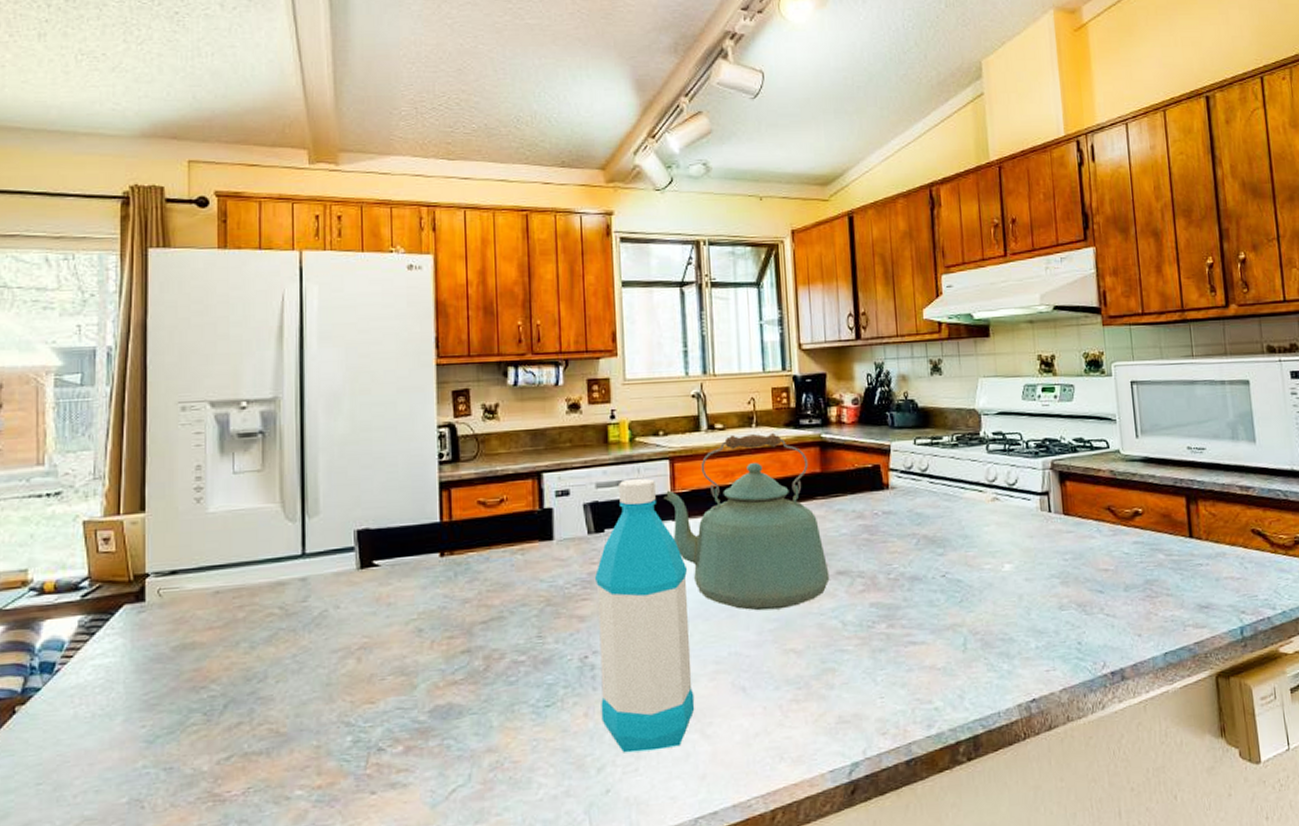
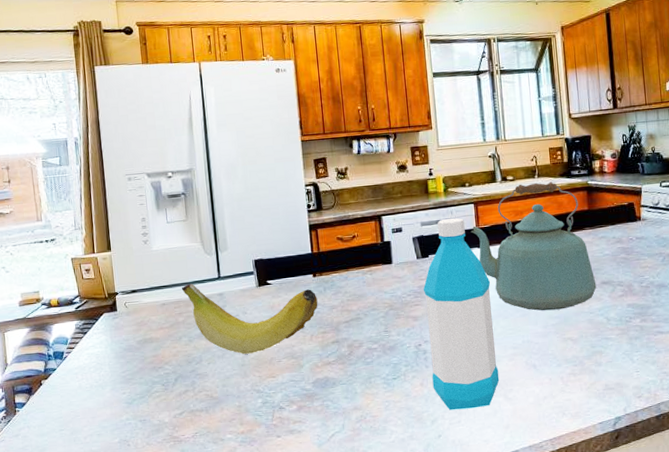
fruit: none [245,562,445,669] -> present [181,283,318,354]

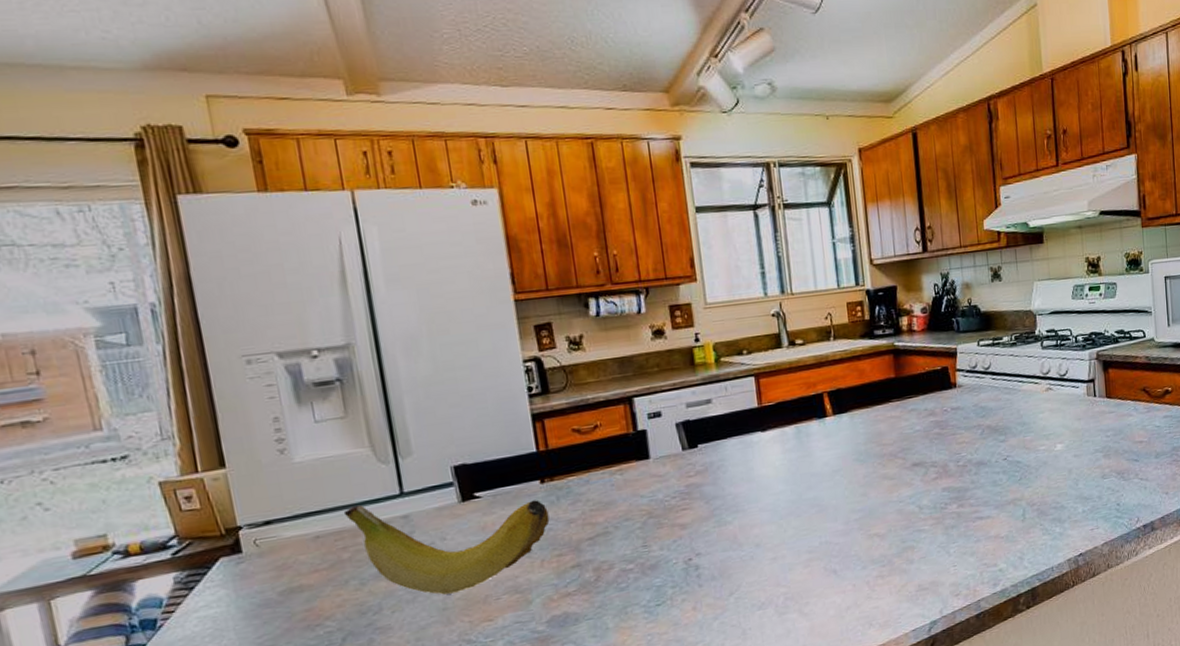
water bottle: present [424,218,500,411] -> none [692,395,793,637]
kettle: present [470,182,597,311] -> none [751,345,907,504]

